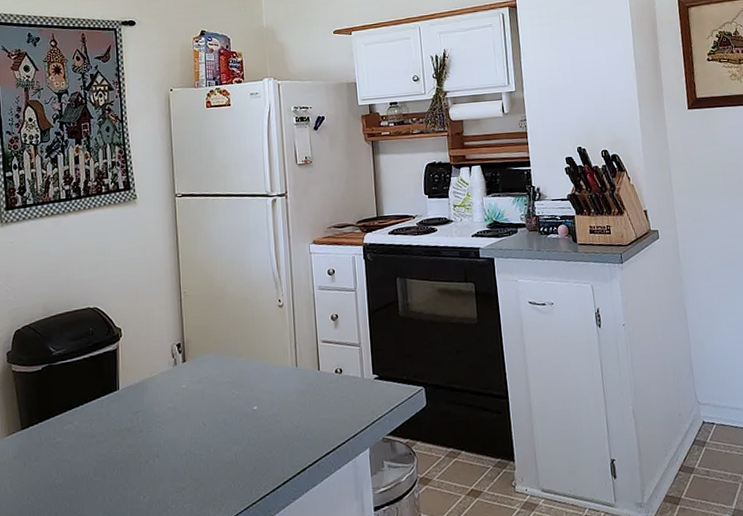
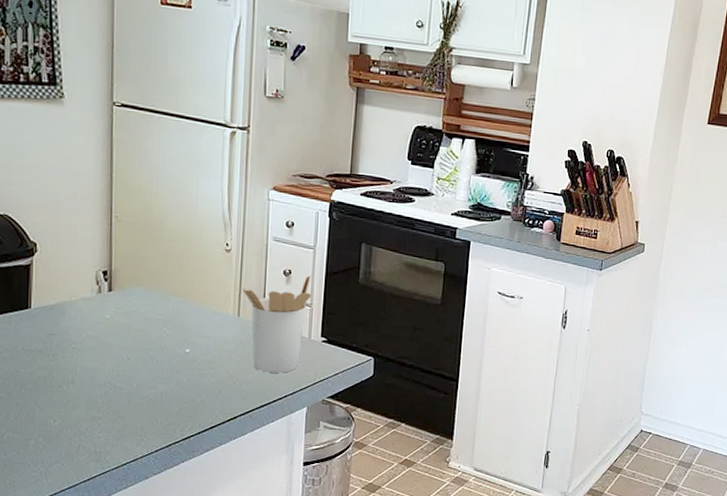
utensil holder: none [297,316,359,418] -> present [242,275,312,373]

